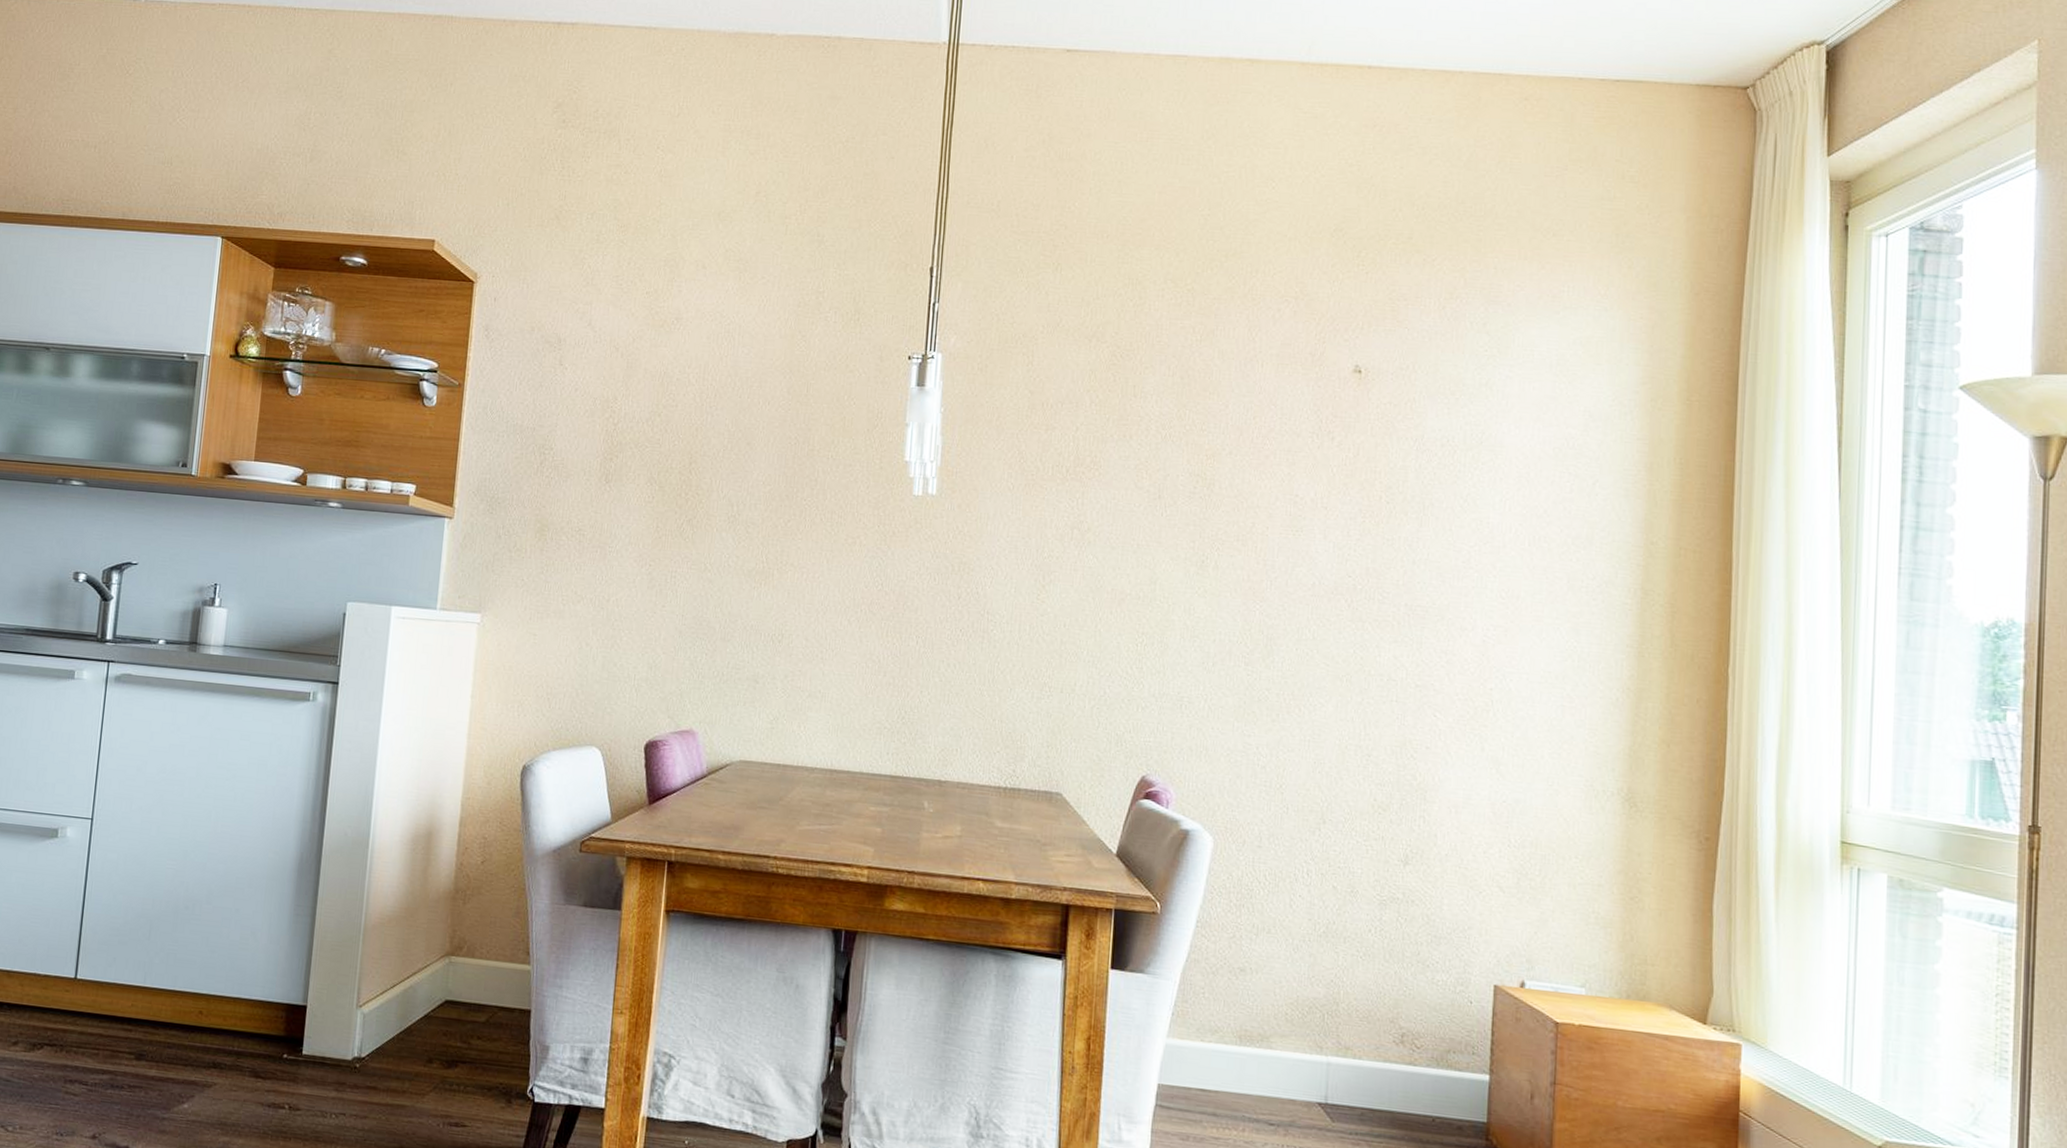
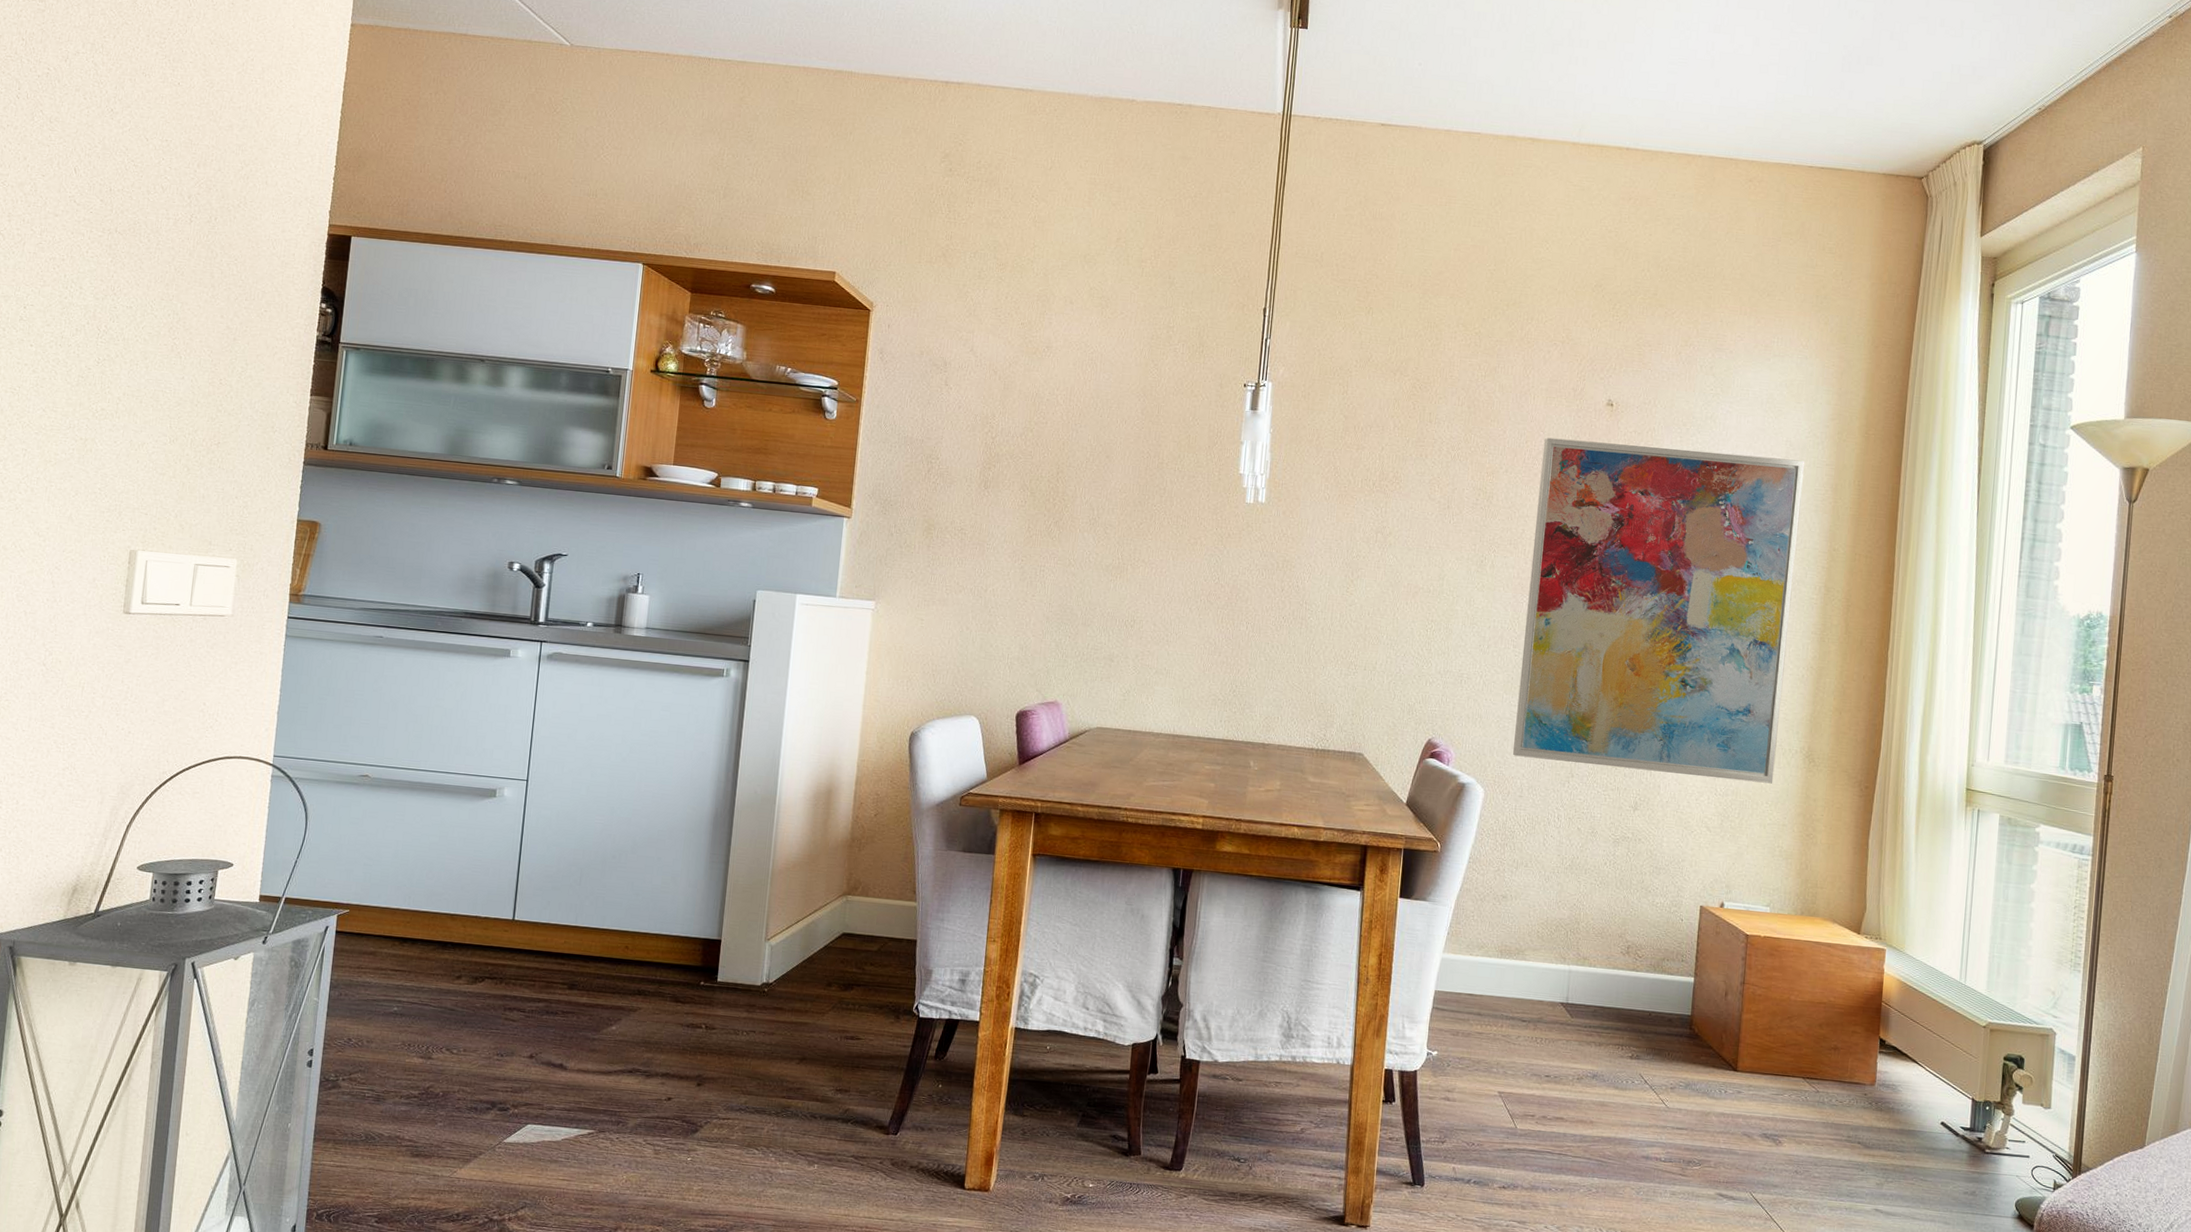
wall art: none [1247,412,1610,834] -> present [1512,437,1805,784]

